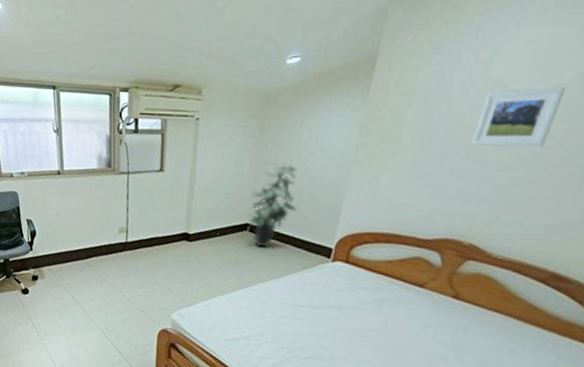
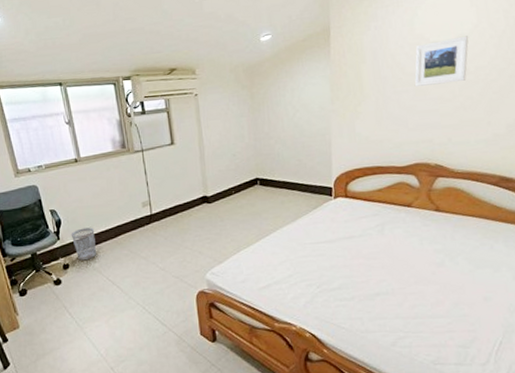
wastebasket: none [43,243,67,276] -> present [71,227,96,261]
indoor plant: present [247,160,297,248] -> none [255,120,296,197]

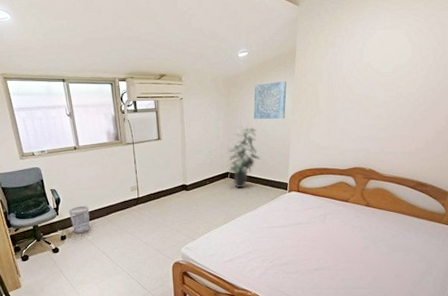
indoor plant: none [255,120,296,197] -> present [227,125,260,188]
wall art: none [282,64,323,113] -> present [253,81,287,119]
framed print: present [414,36,469,87] -> none [359,66,405,105]

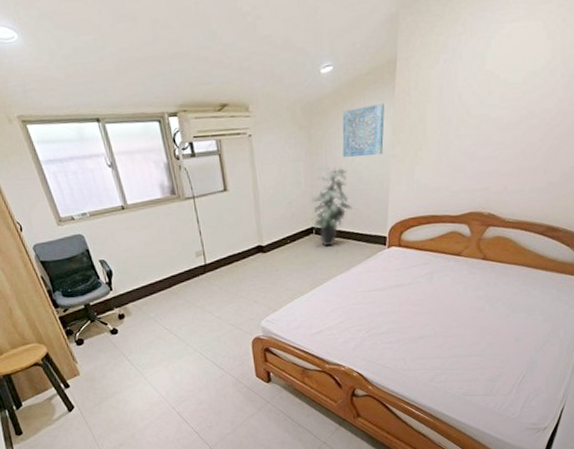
wastebasket: present [68,206,90,234] -> none [123,278,151,311]

